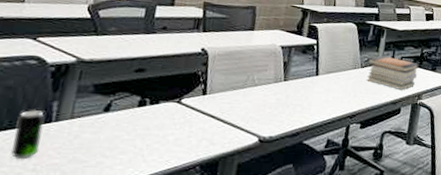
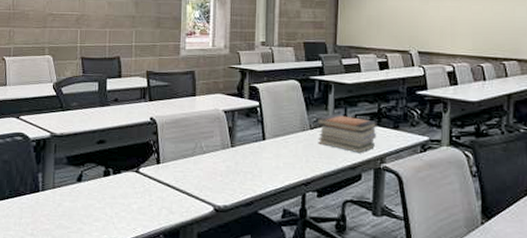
beverage can: present [11,109,45,160] -> none [14,180,34,225]

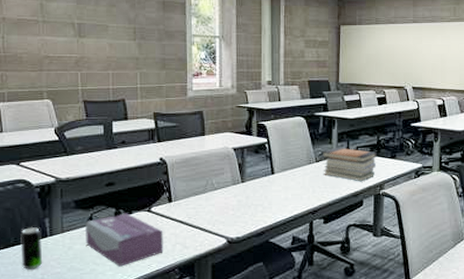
beverage can: none [14,180,34,225] -> present [20,226,42,271]
tissue box: none [74,172,150,228] -> present [84,213,164,267]

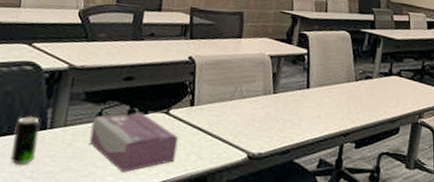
book stack: present [322,147,377,182] -> none [361,67,420,108]

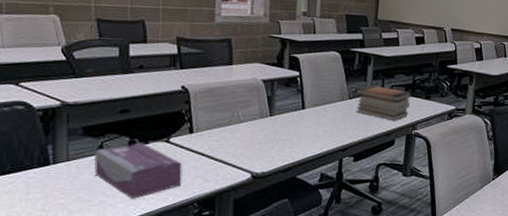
beverage can: present [10,115,41,166] -> none [18,153,43,201]
book stack: none [361,67,420,108] -> present [355,85,411,121]

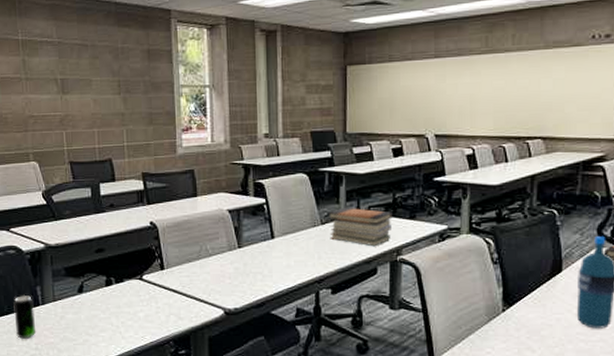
beverage can: none [18,153,43,201] -> present [13,294,35,340]
tissue box: present [93,143,182,199] -> none [76,281,157,338]

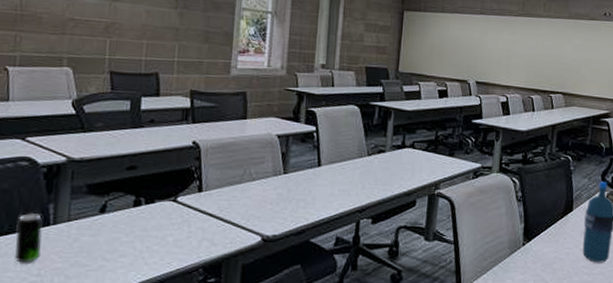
book stack: present [328,207,393,247] -> none [374,140,434,180]

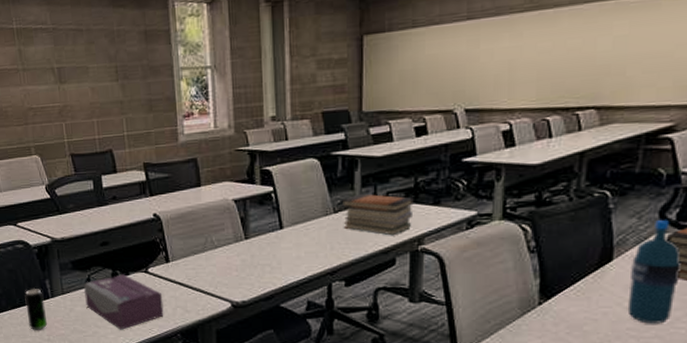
tissue box: none [95,202,189,264] -> present [83,274,164,330]
book stack: none [374,140,434,180] -> present [341,193,414,236]

